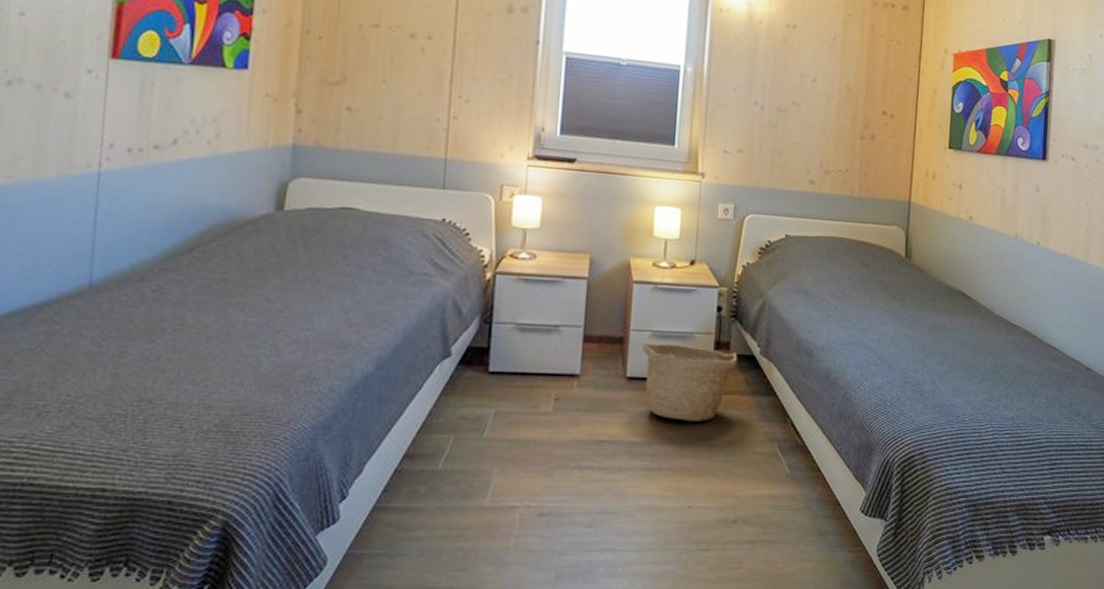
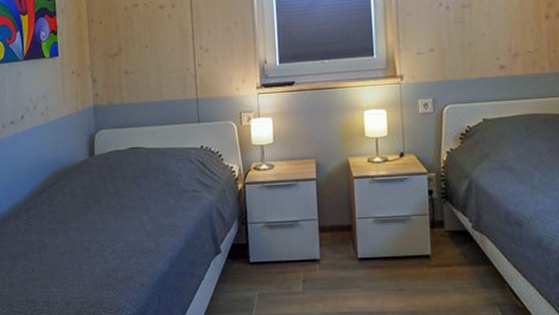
basket: present [641,342,738,422] -> none [367,226,453,292]

